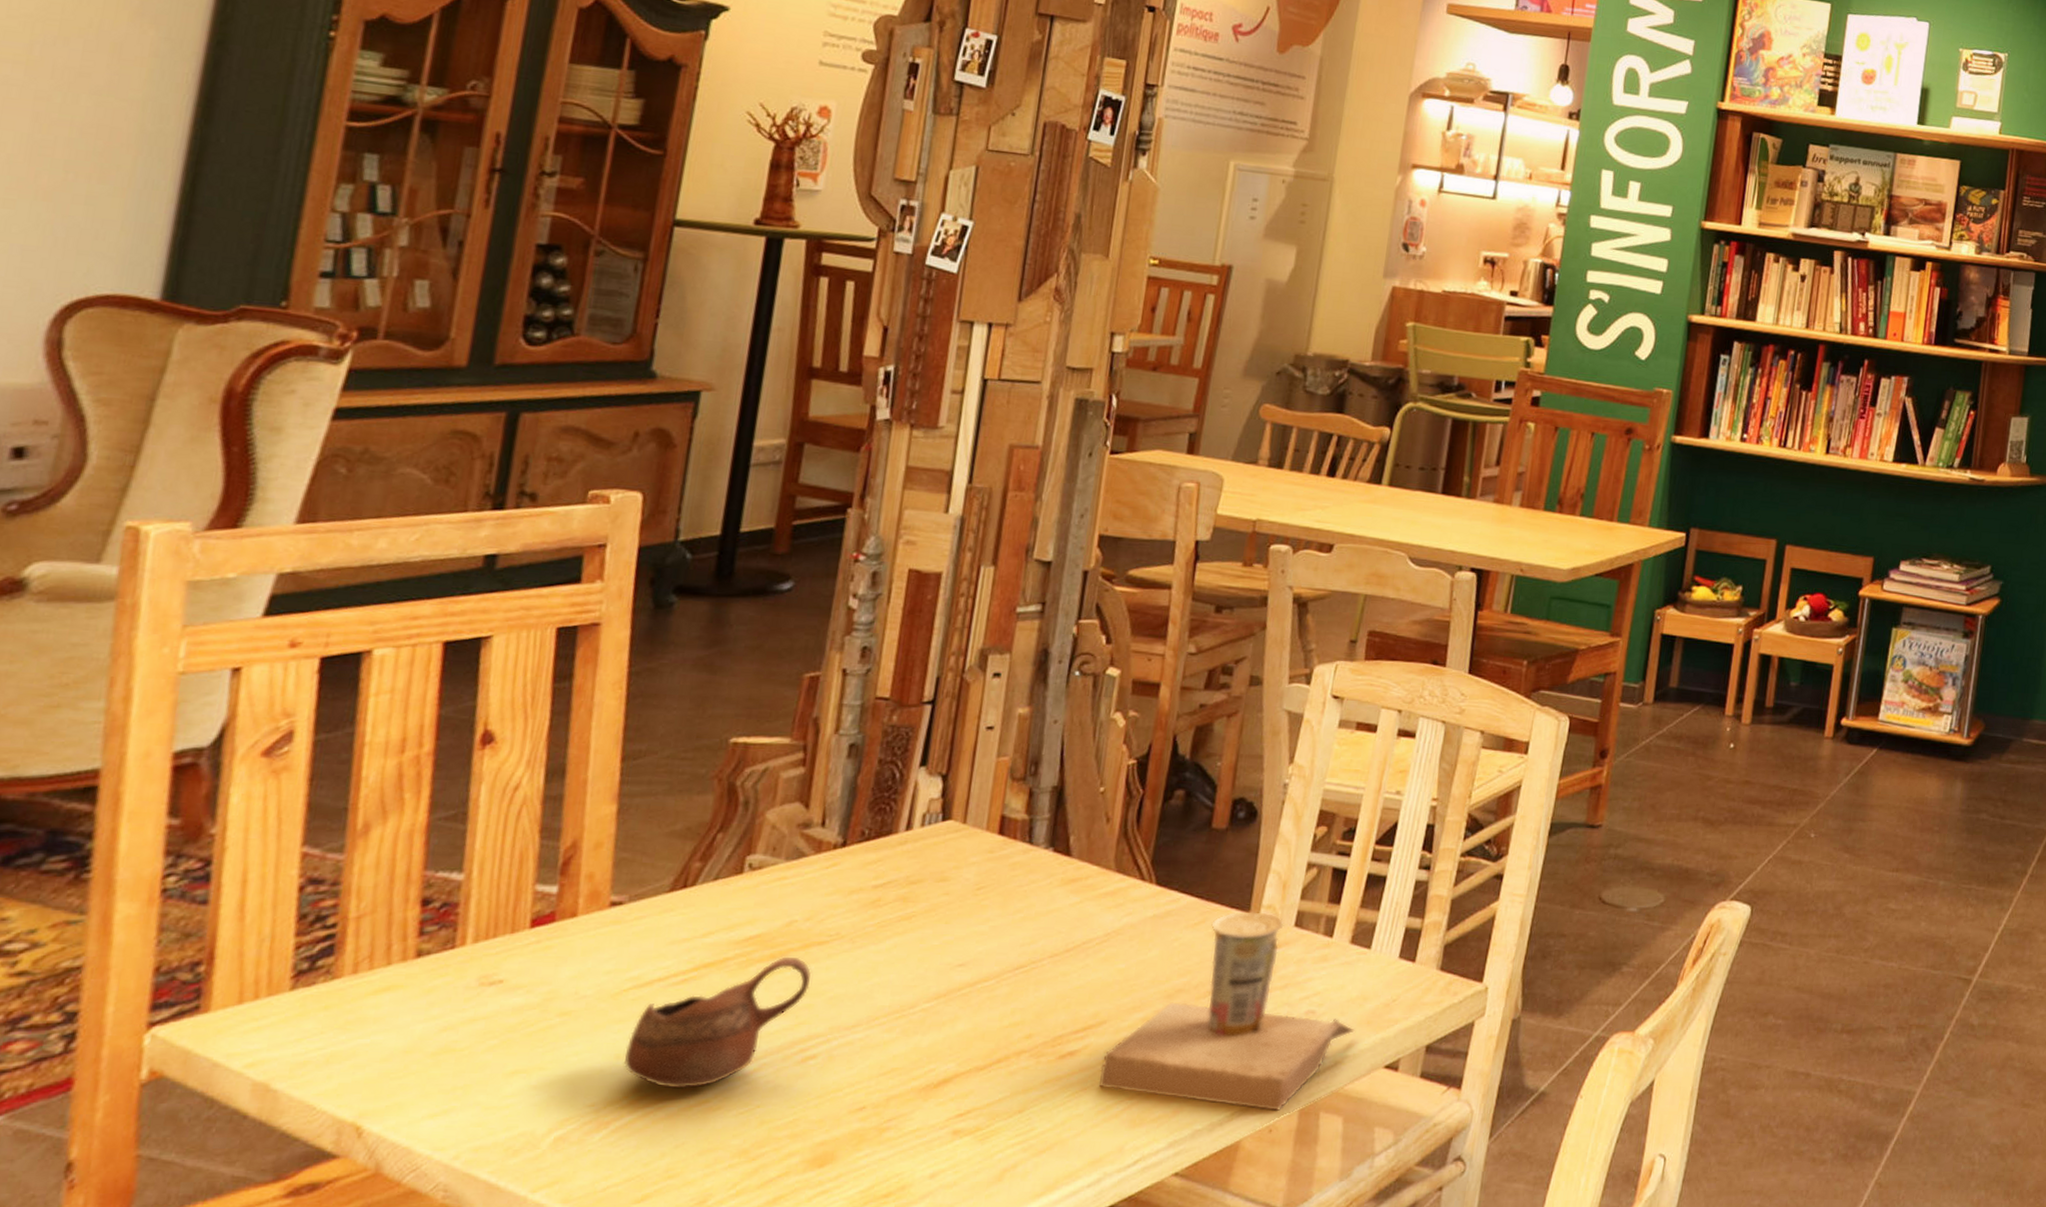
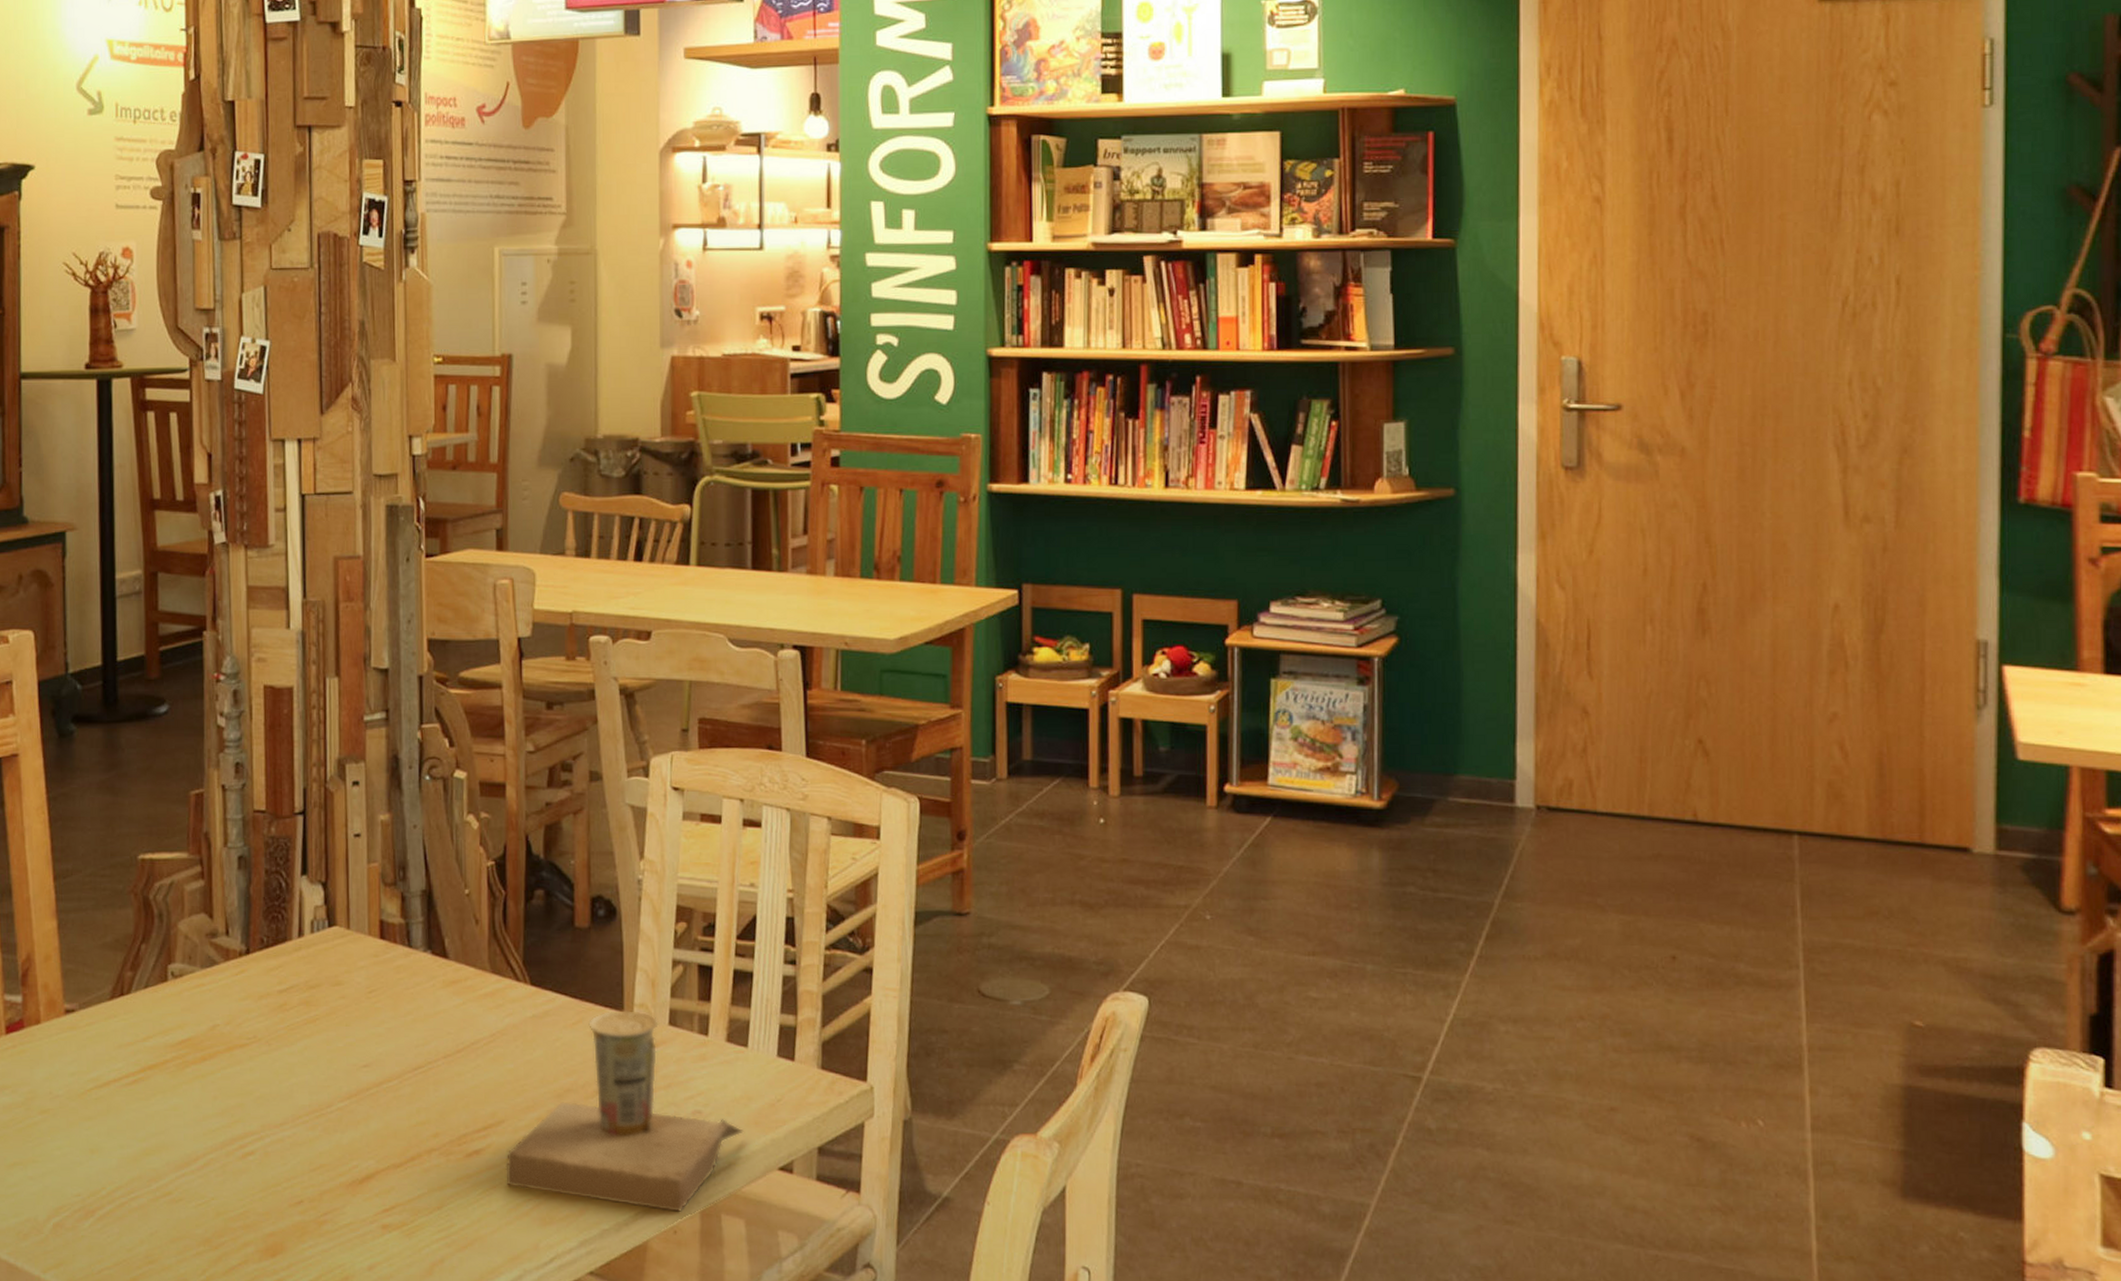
cup: present [623,956,812,1089] -> none [97,1058,239,1181]

